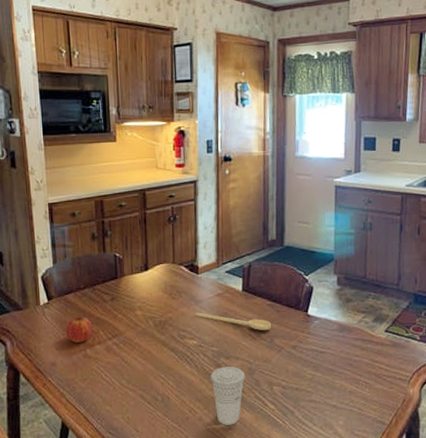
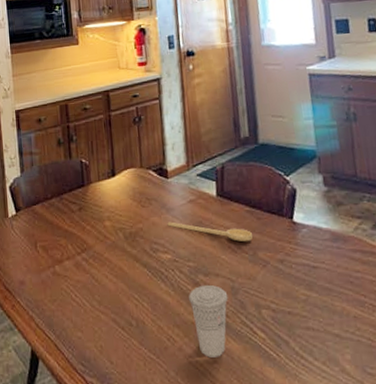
fruit: present [66,316,93,343] -> none [34,229,61,259]

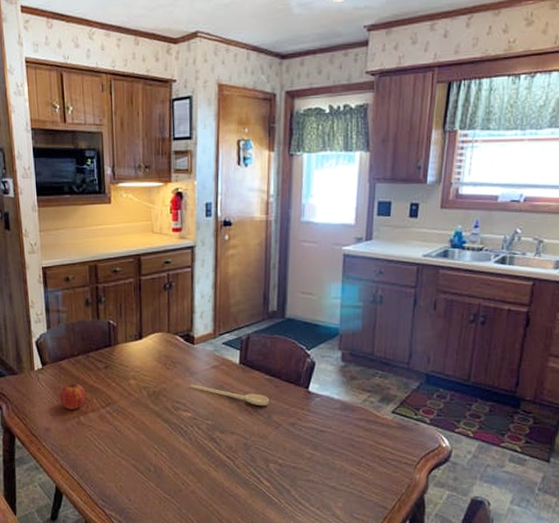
fruit: none [34,229,61,259] -> present [60,383,86,410]
cup: present [189,284,228,358] -> none [205,440,241,500]

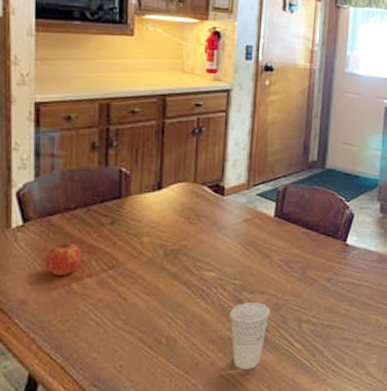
spoon: present [190,384,269,405] -> none [216,240,304,261]
cup: none [205,440,241,500] -> present [229,301,271,370]

